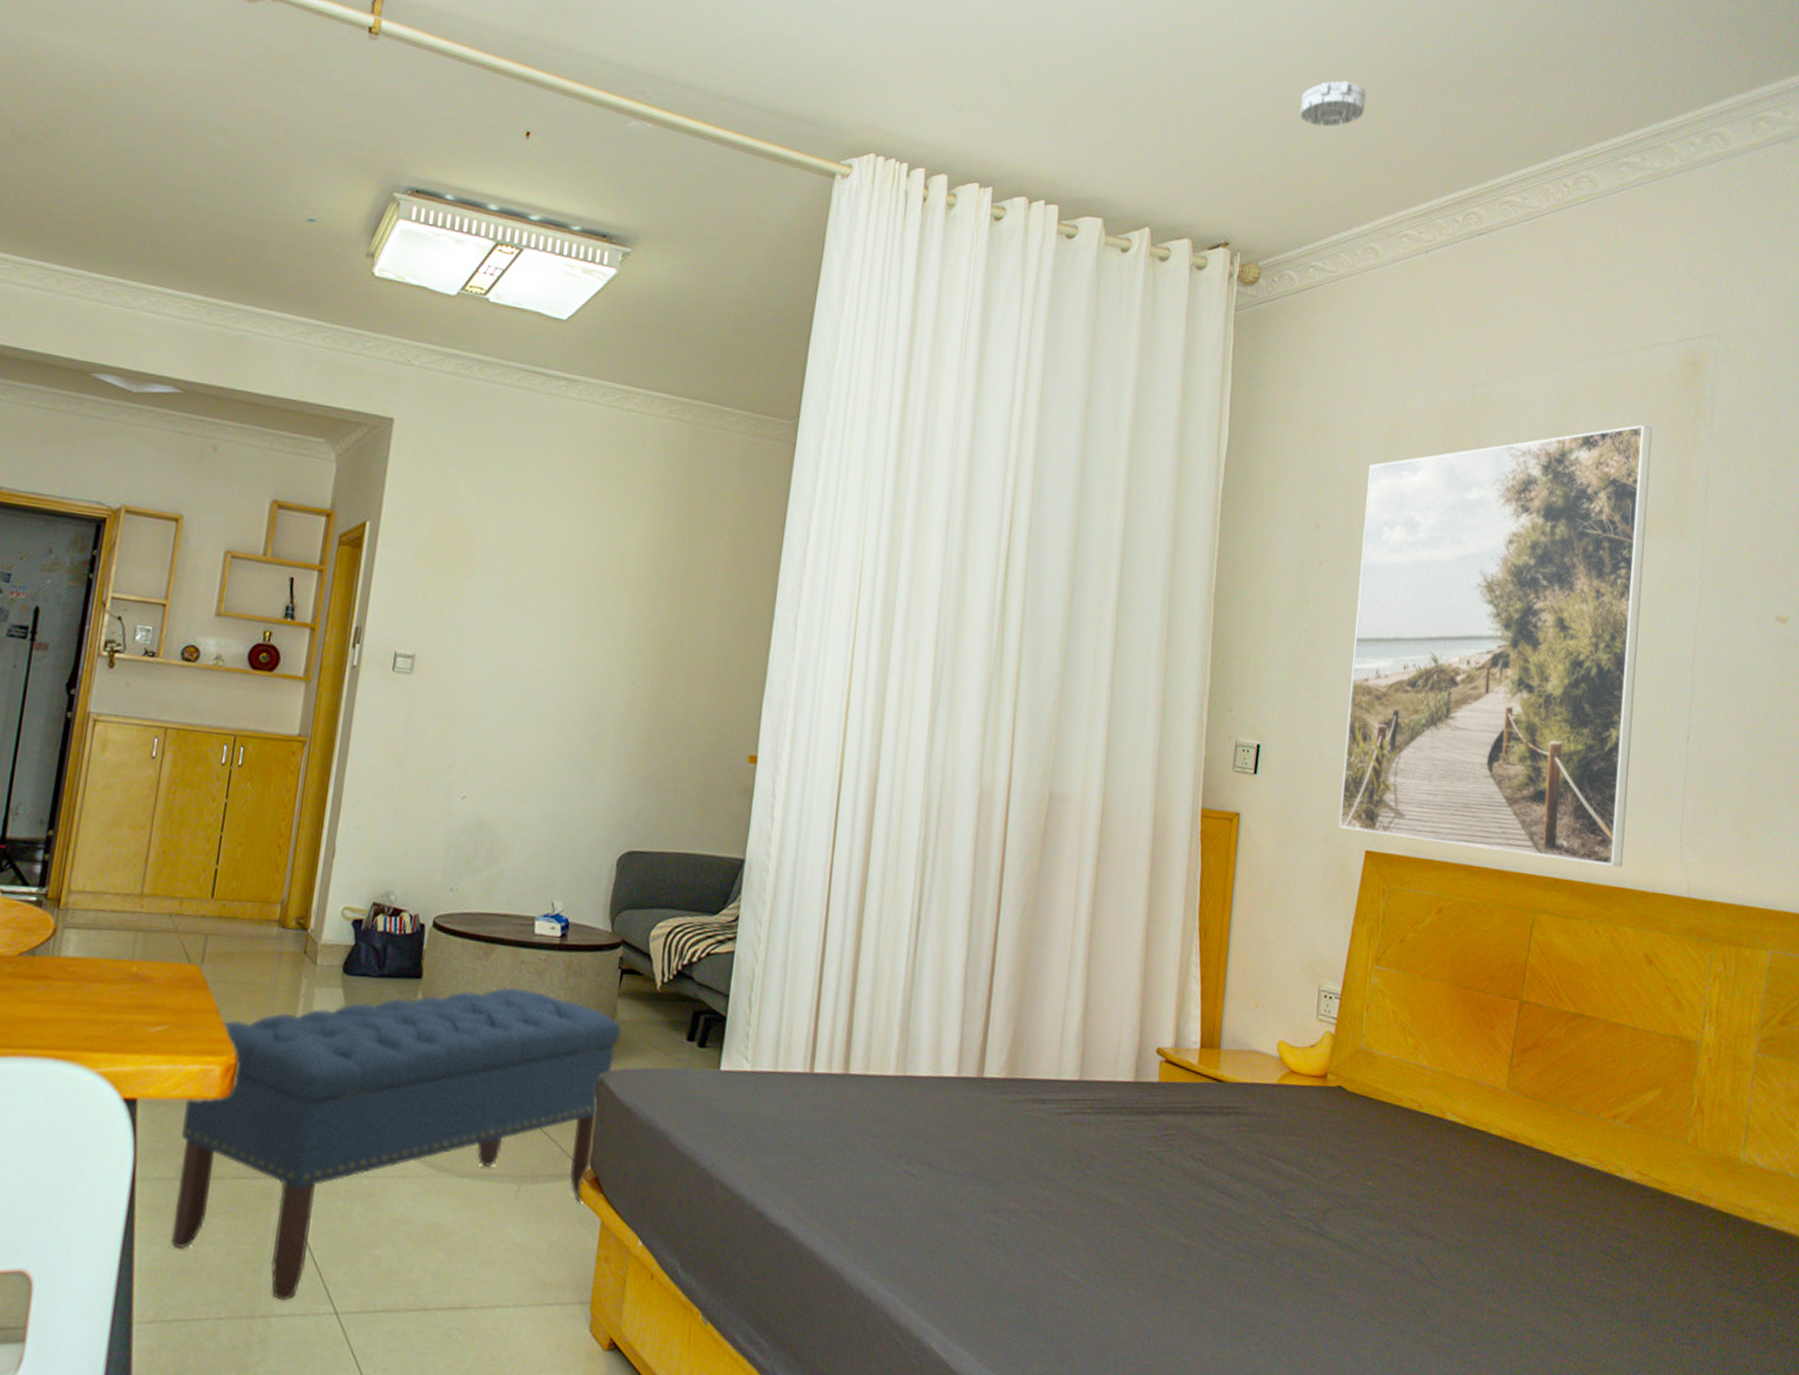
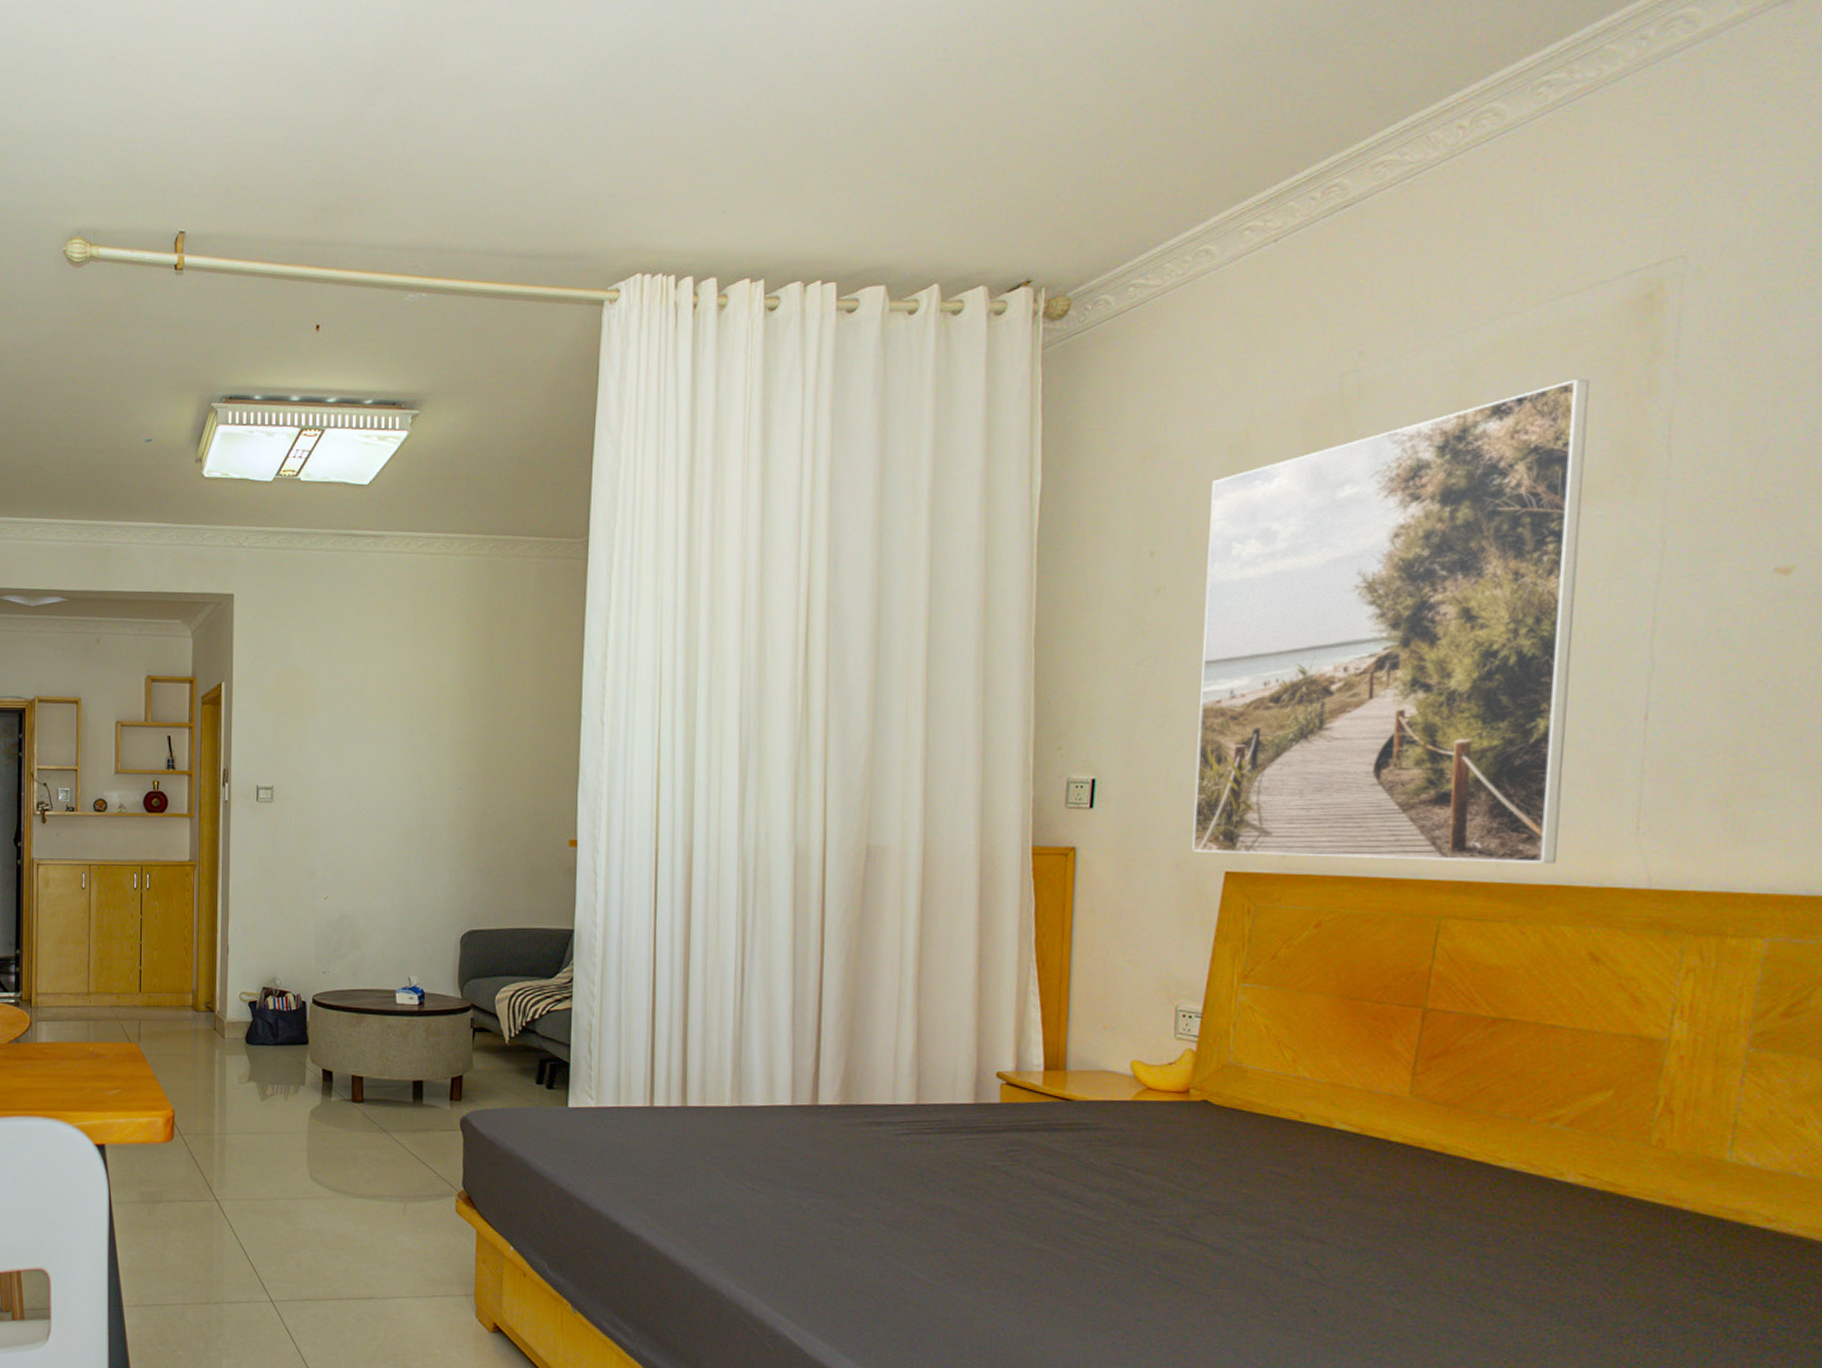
bench: present [170,987,622,1301] -> none [140,1047,479,1292]
smoke detector: present [1299,80,1367,127] -> none [1108,75,1191,134]

